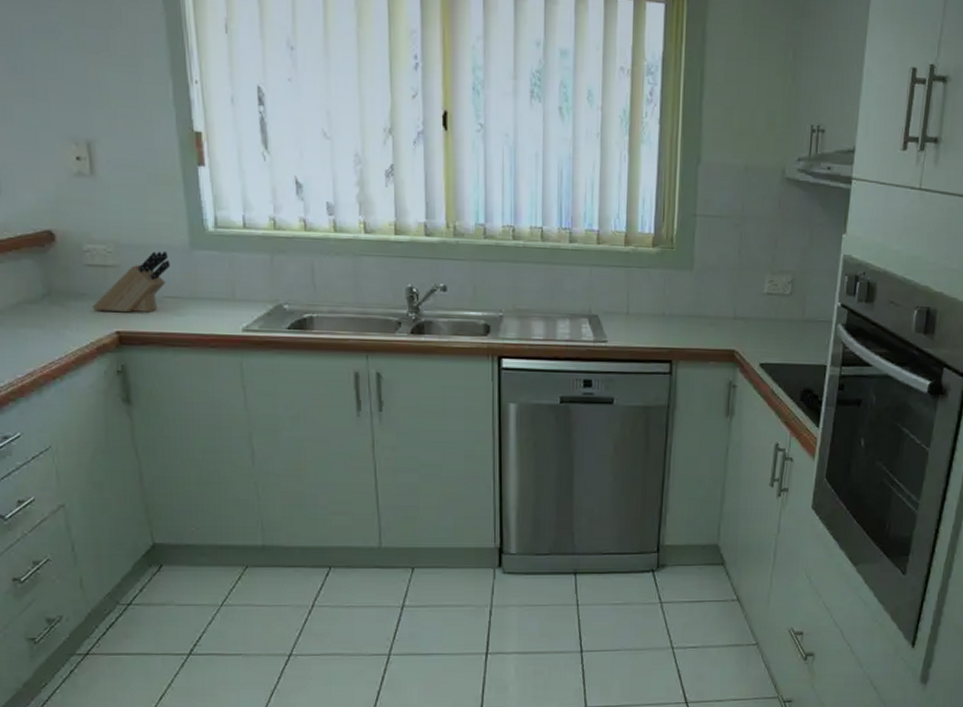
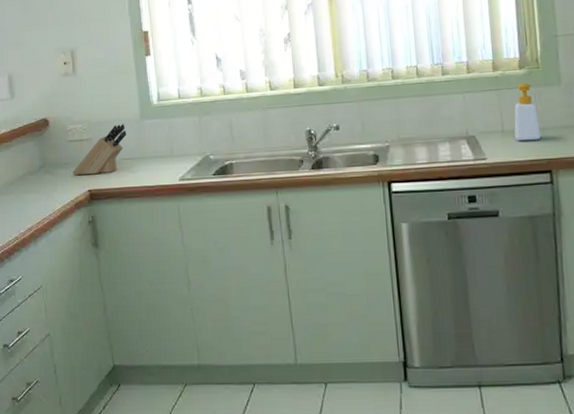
soap bottle: none [640,263,667,327] -> present [514,83,541,141]

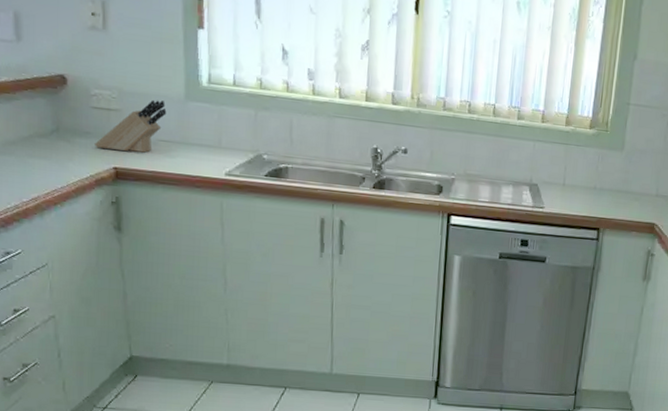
soap bottle: present [514,83,541,141] -> none [573,143,599,199]

